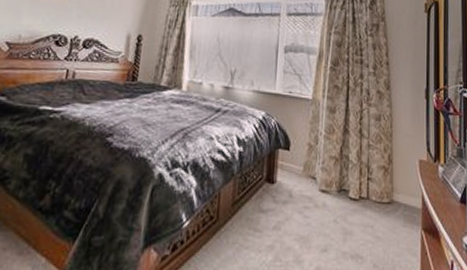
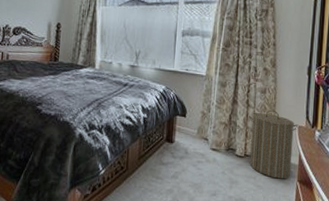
laundry hamper: none [361,140,419,227] -> present [248,109,299,179]

